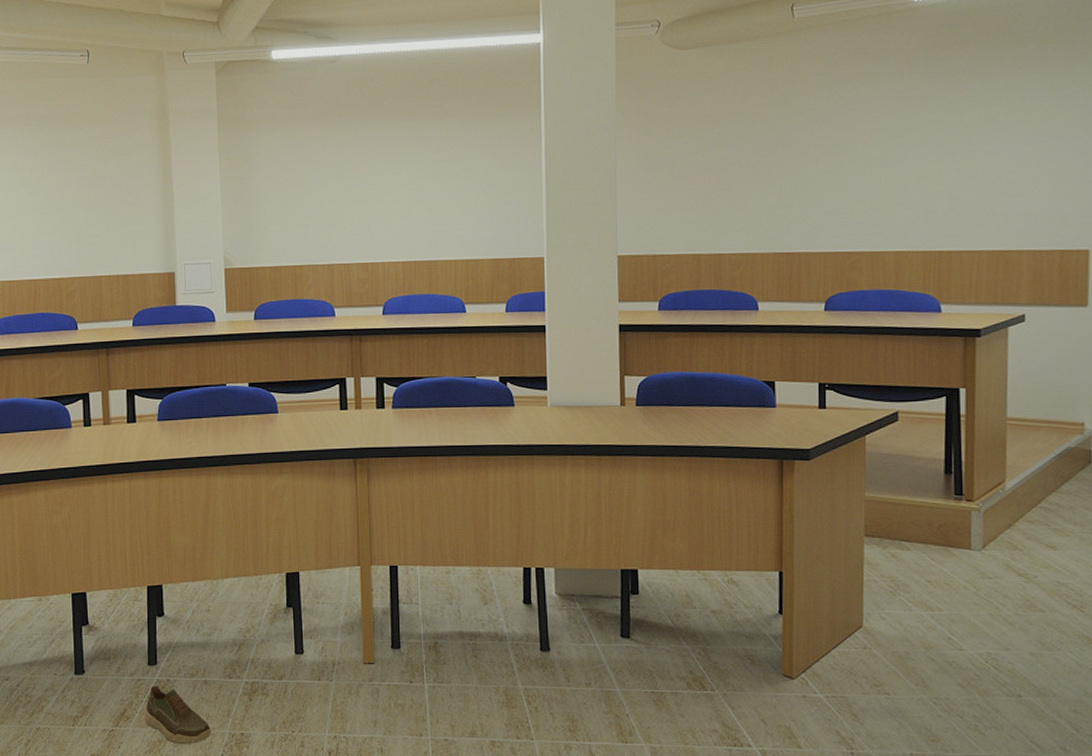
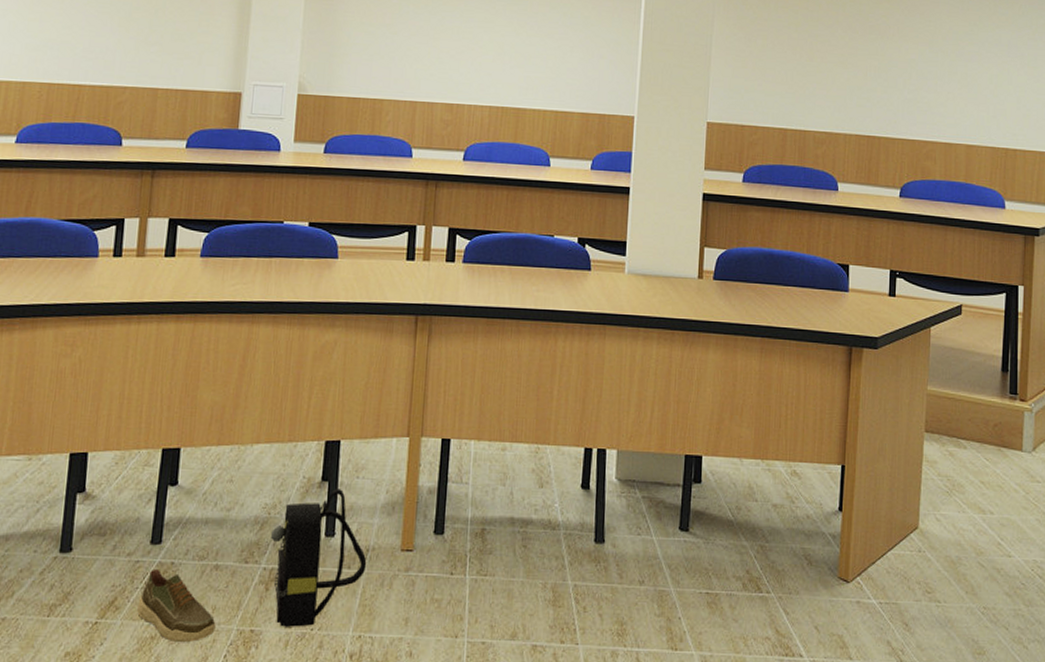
backpack: none [247,613,335,730] -> present [270,489,367,627]

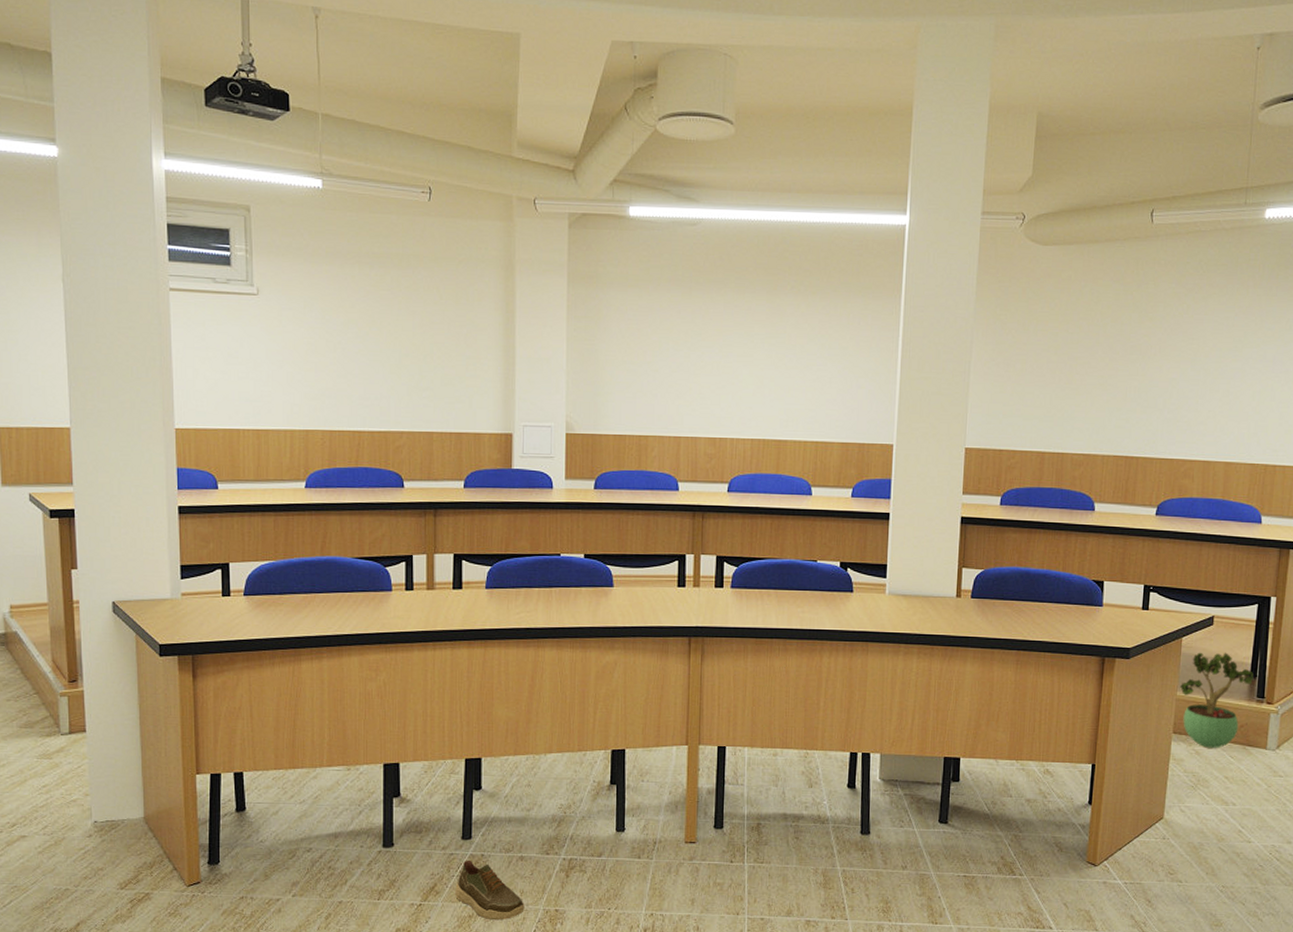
backpack: present [270,489,367,627] -> none [567,791,655,907]
potted plant: none [931,343,1005,449] -> present [1180,652,1253,748]

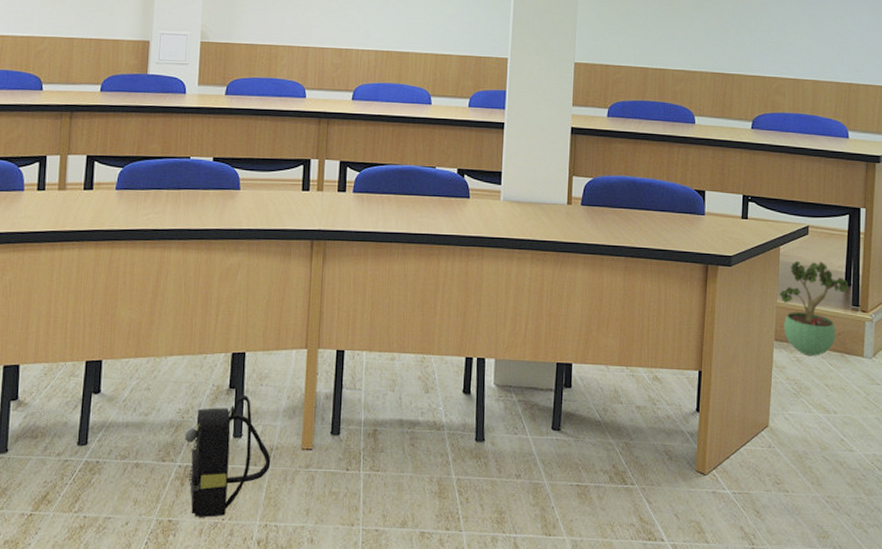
shoe: present [455,860,525,921] -> none [67,467,138,532]
backpack: none [567,791,655,907] -> present [184,395,271,517]

